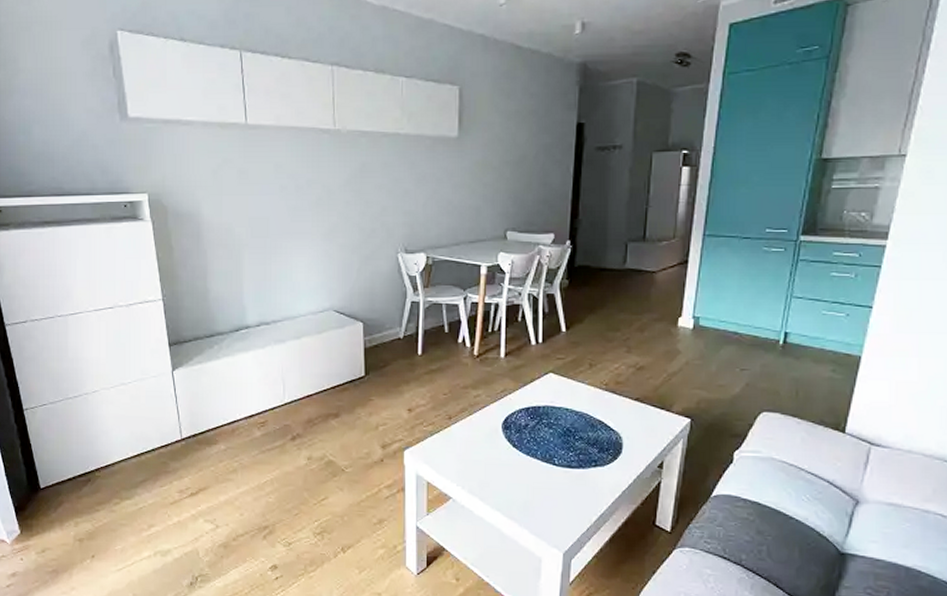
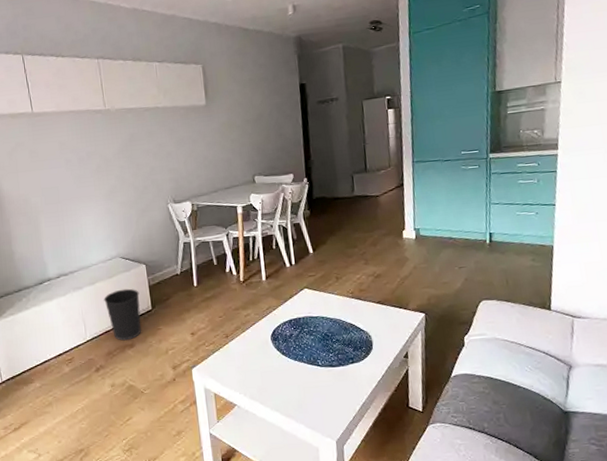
wastebasket: none [309,348,352,409] -> present [104,288,142,341]

